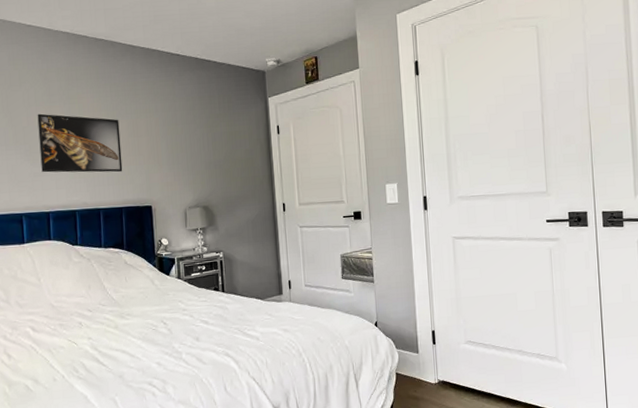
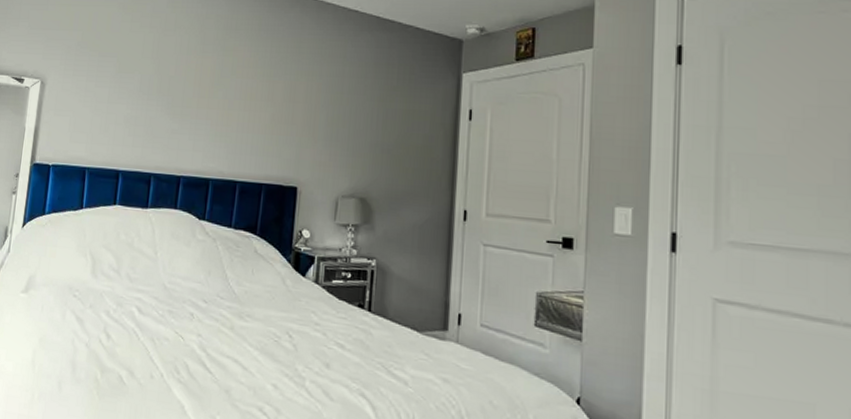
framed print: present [37,113,123,173] -> none [180,63,276,142]

